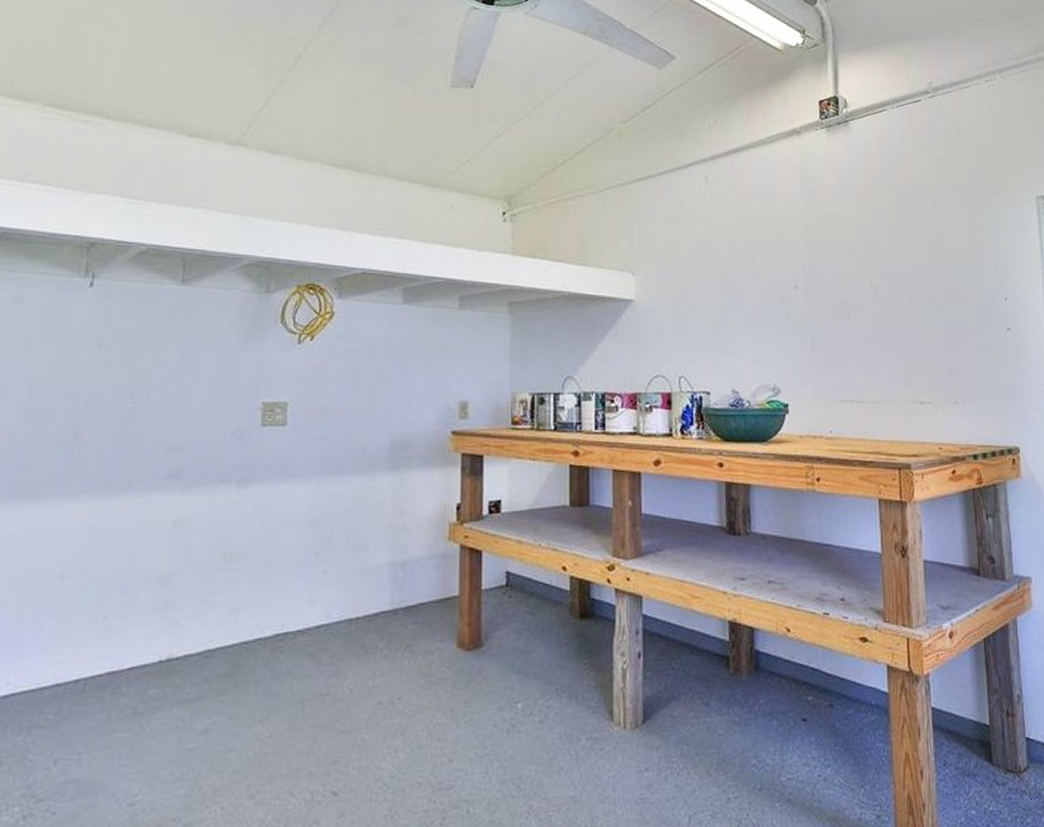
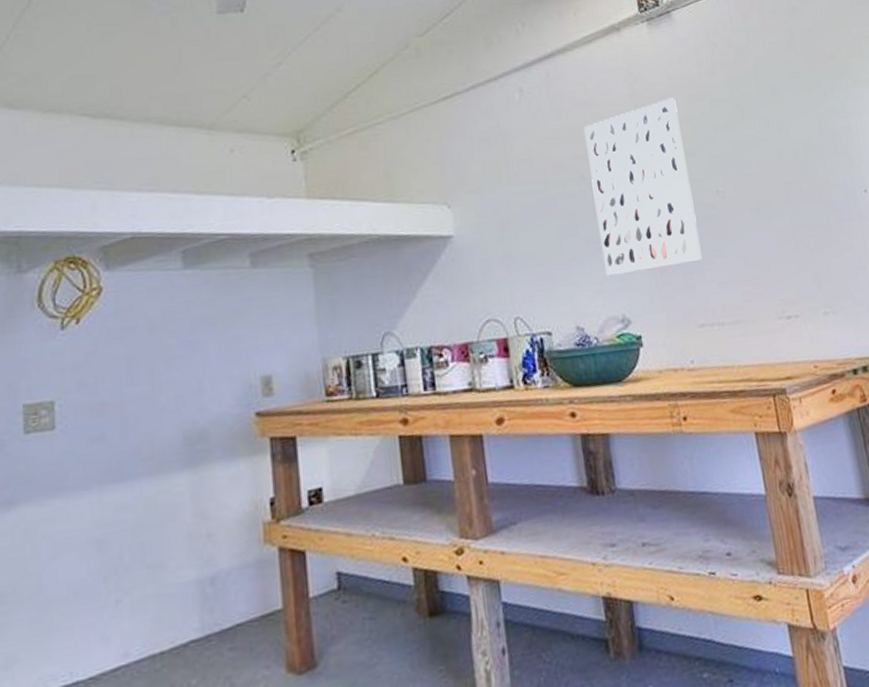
wall art: none [759,198,851,349] -> present [584,98,703,276]

